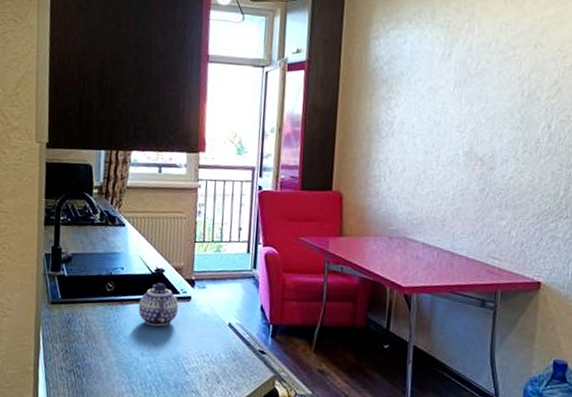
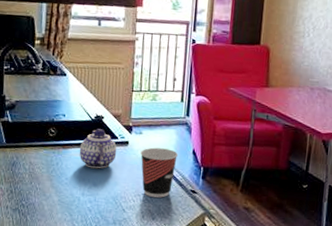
cup: none [204,303,245,359] -> present [140,147,179,198]

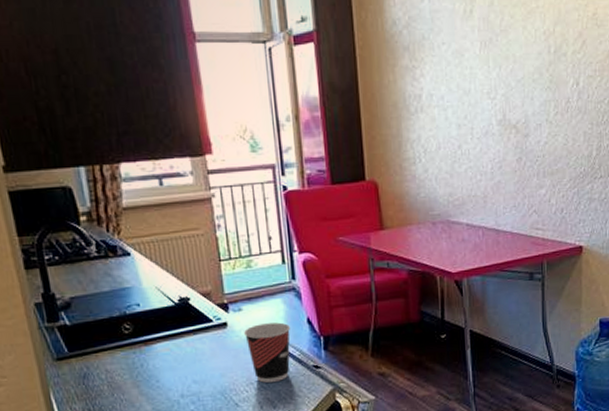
teapot: present [79,129,117,169] -> none [166,313,215,363]

